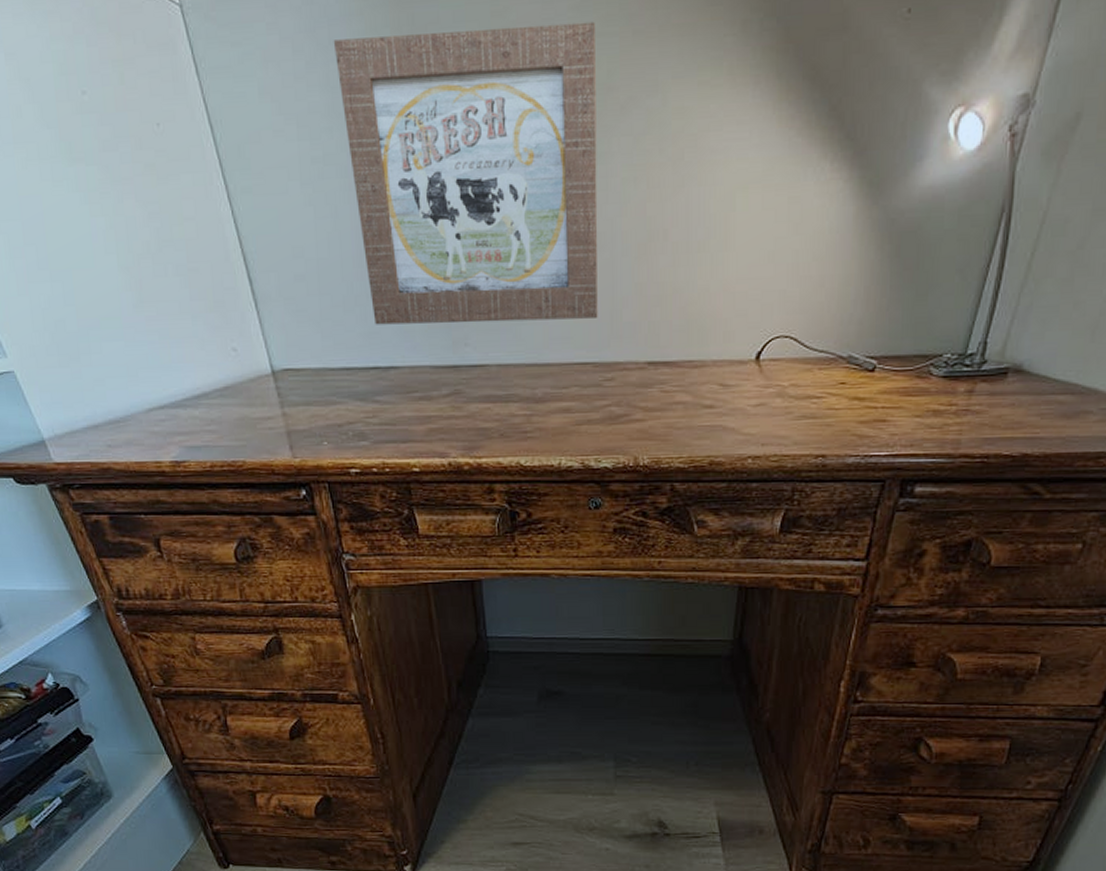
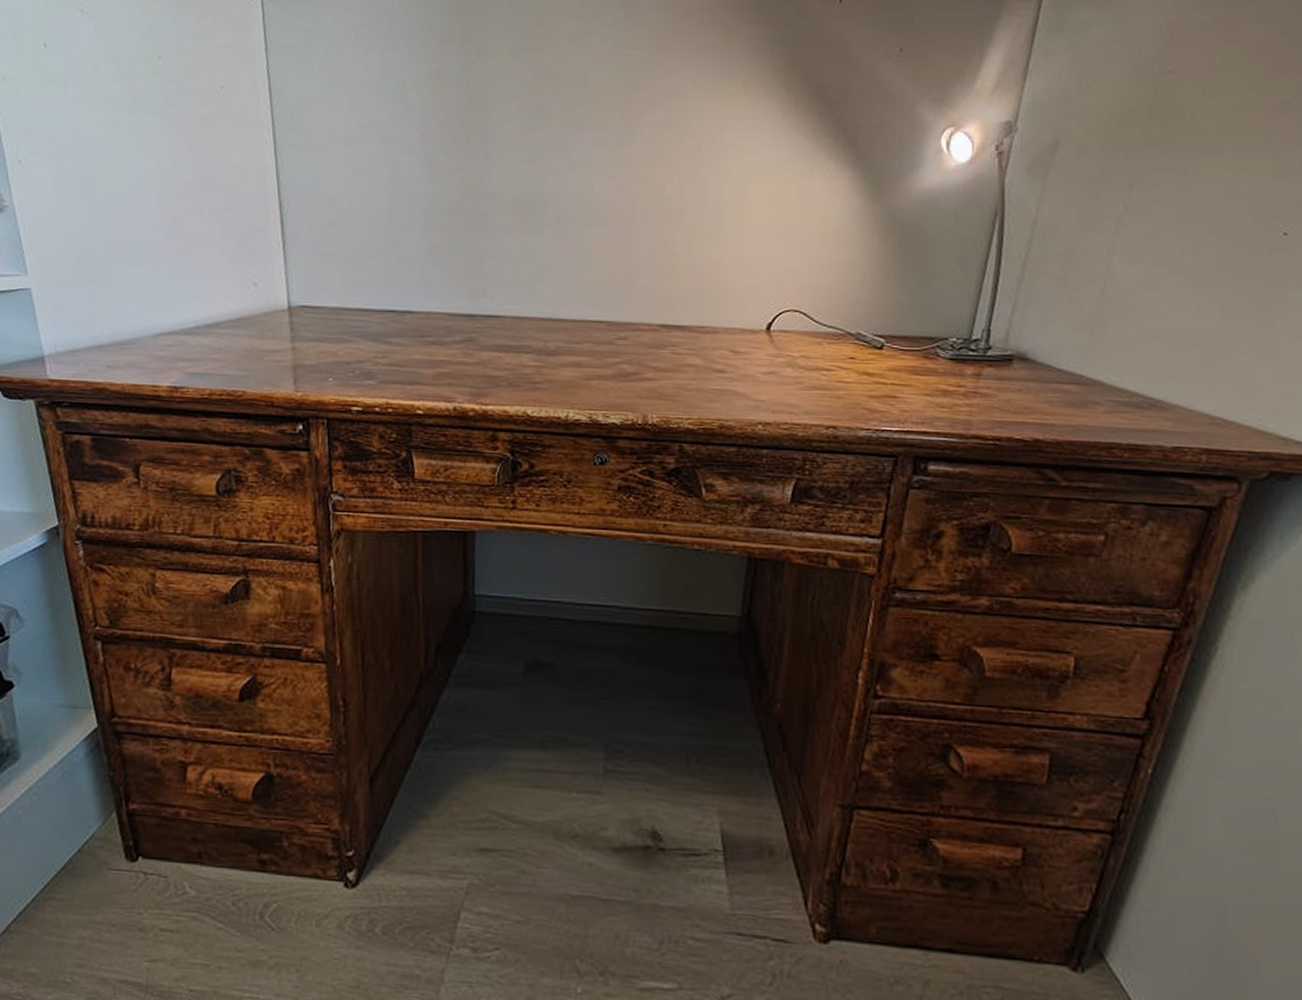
wall art: present [333,21,598,325] -> none [392,34,626,281]

